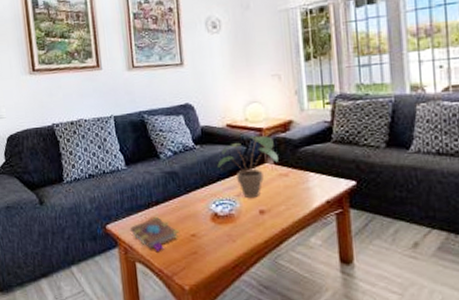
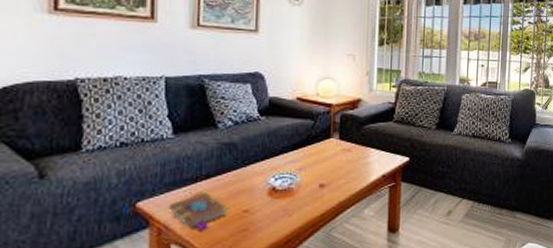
potted plant: present [217,135,278,199] -> none [282,110,344,173]

